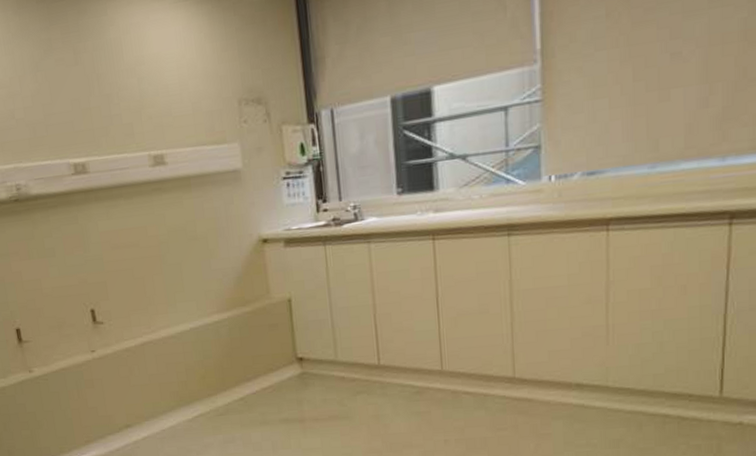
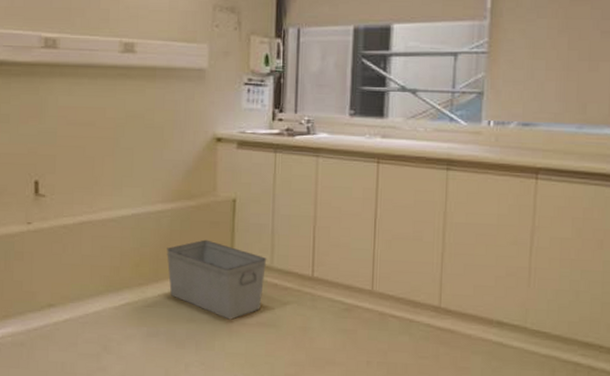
storage bin: none [230,343,331,417] -> present [167,239,267,320]

